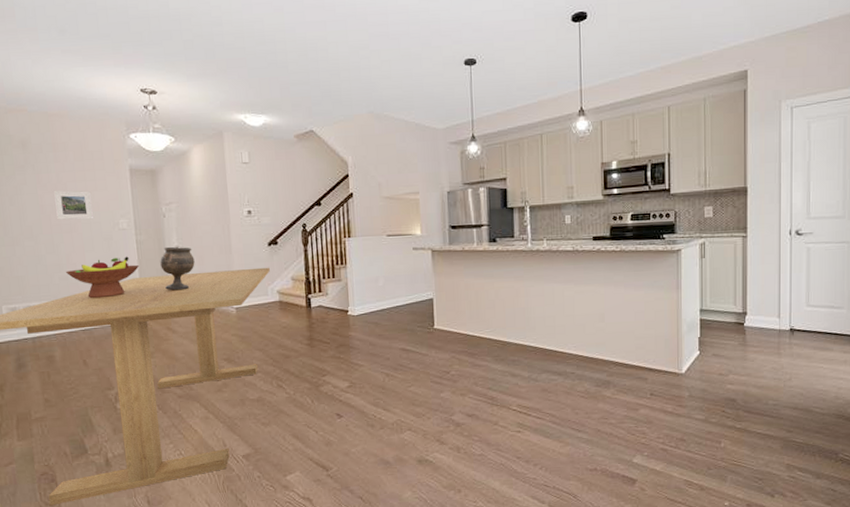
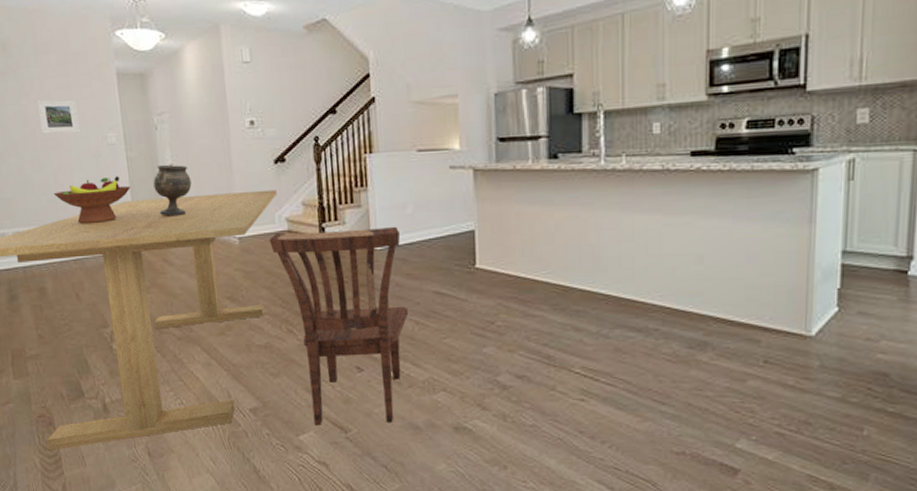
dining chair: none [262,296,381,466] -> present [269,226,409,425]

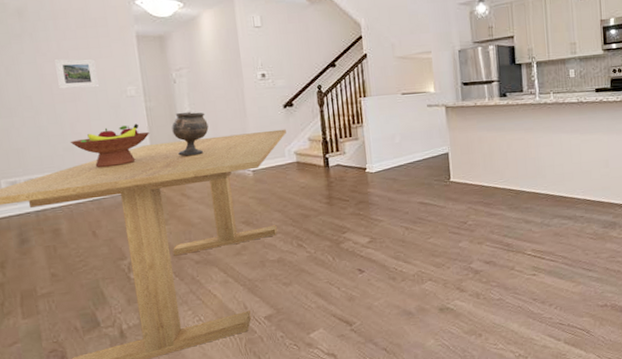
dining chair: present [269,226,409,425] -> none [280,153,400,323]

